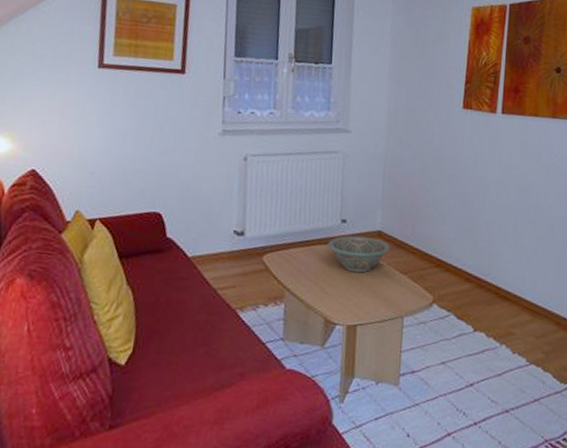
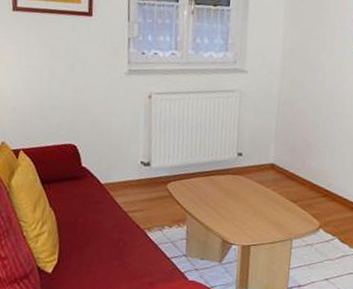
decorative bowl: present [328,235,391,273] -> none [225,167,283,201]

